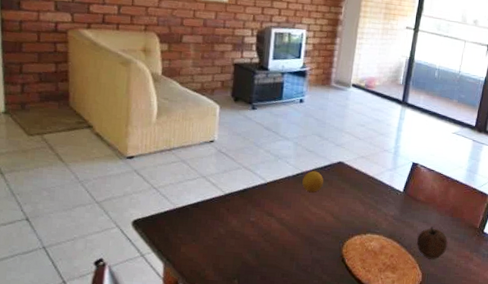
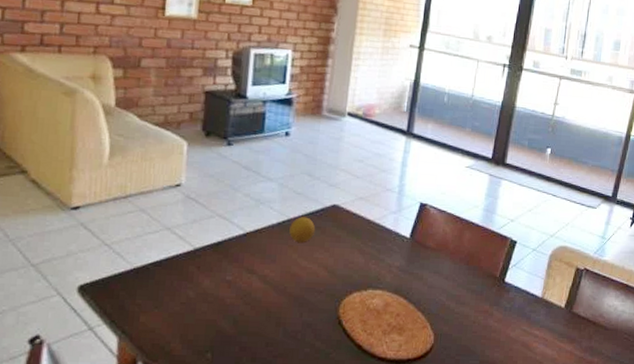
fruit: present [417,227,448,259] -> none [427,278,464,317]

